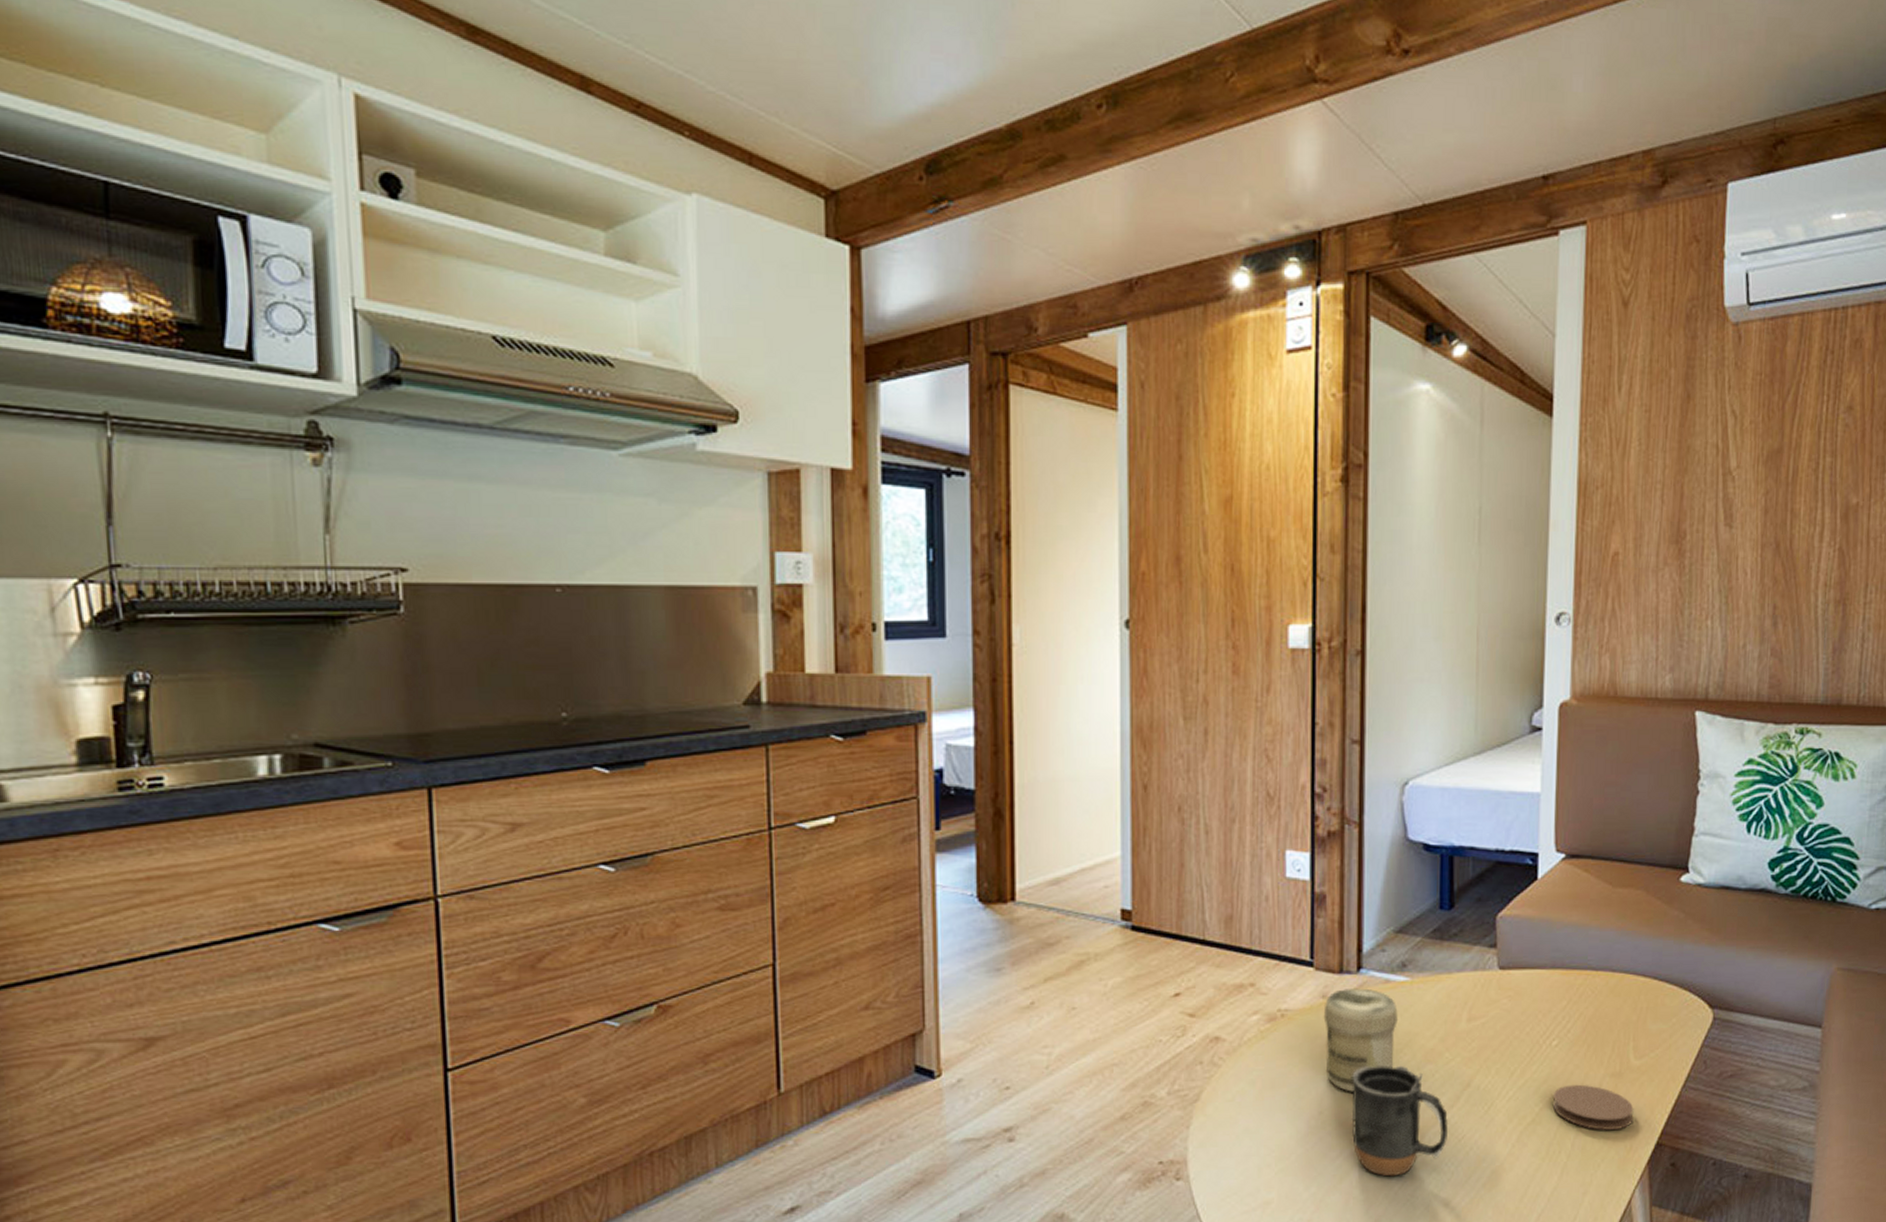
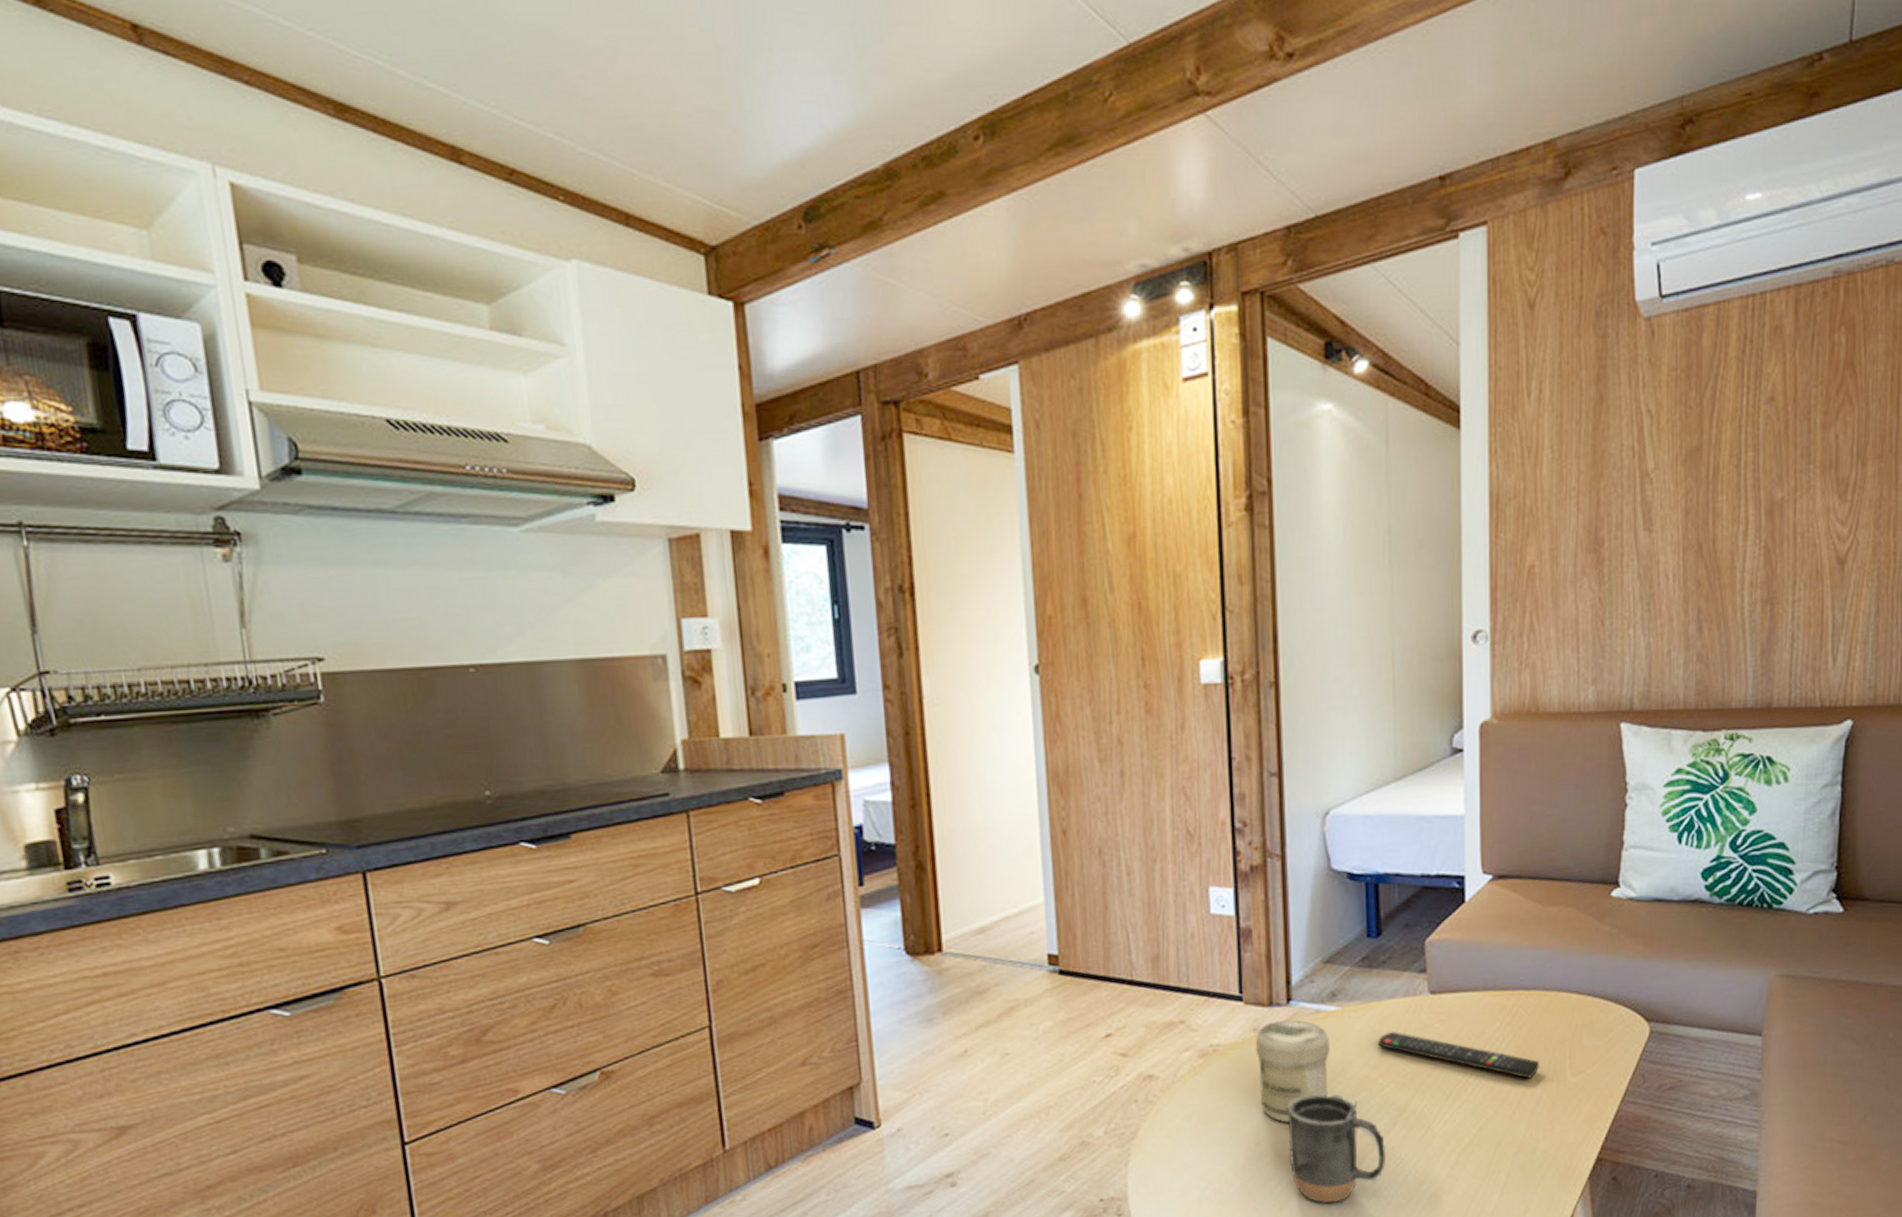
remote control: none [1445,1005,1603,1059] -> present [1377,1032,1539,1079]
coaster: present [1552,1084,1634,1130] -> none [1489,1104,1573,1148]

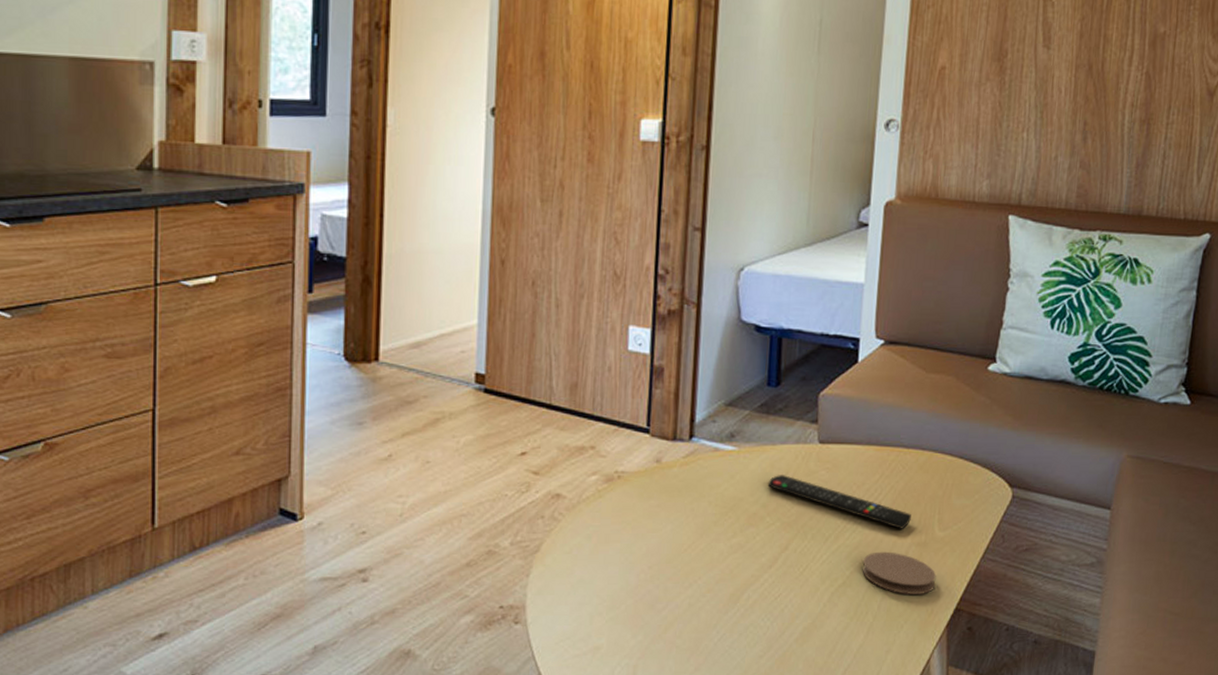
jar: present [1255,1020,1330,1123] -> none [656,455,725,550]
mug: present [1287,1093,1385,1203] -> none [678,527,766,629]
coaster: none [1489,1104,1573,1148] -> present [862,551,936,594]

